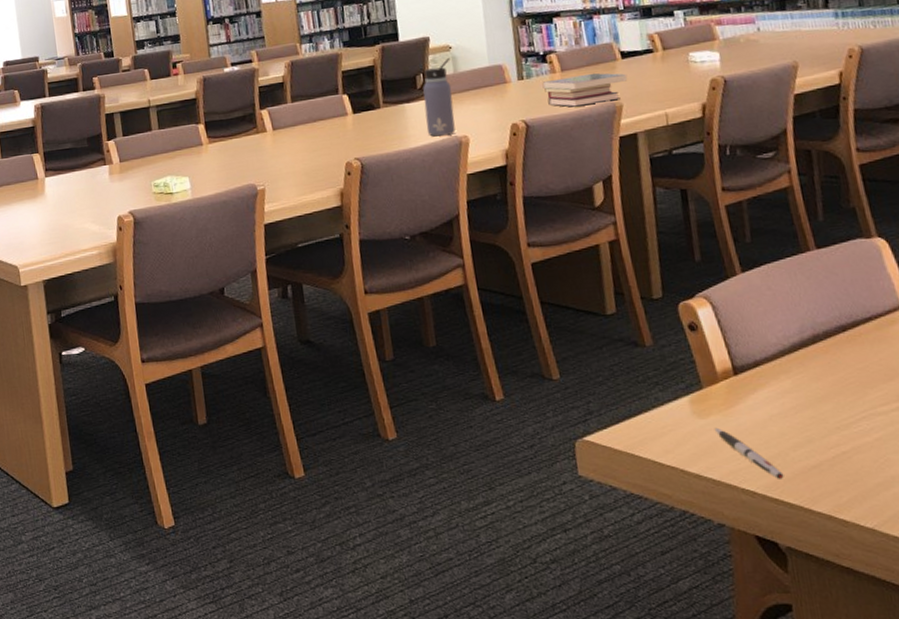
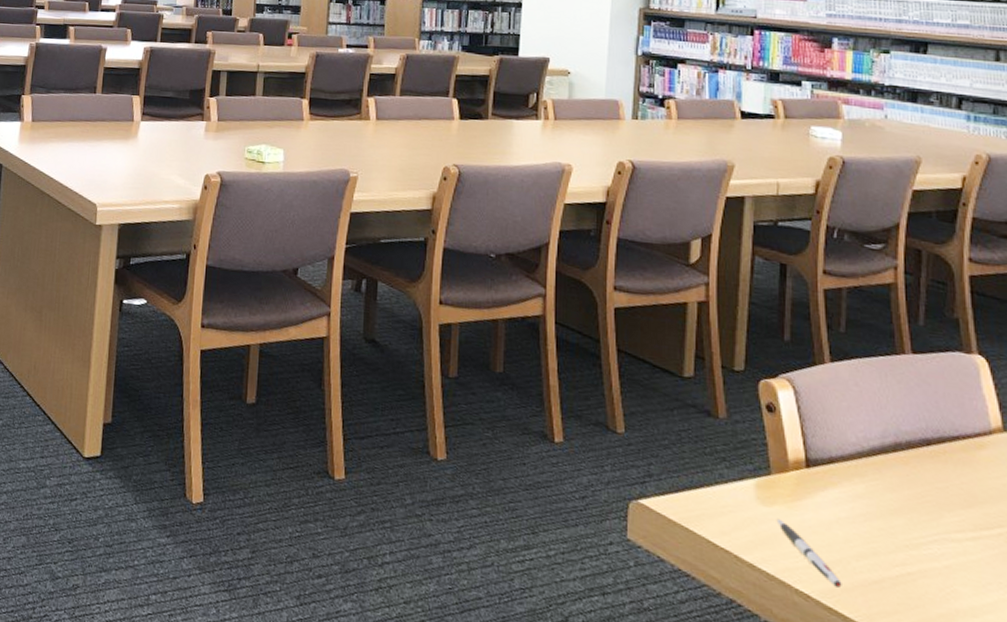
water bottle: present [423,58,456,137] -> none [531,83,567,161]
books: present [542,73,628,108] -> none [656,125,744,160]

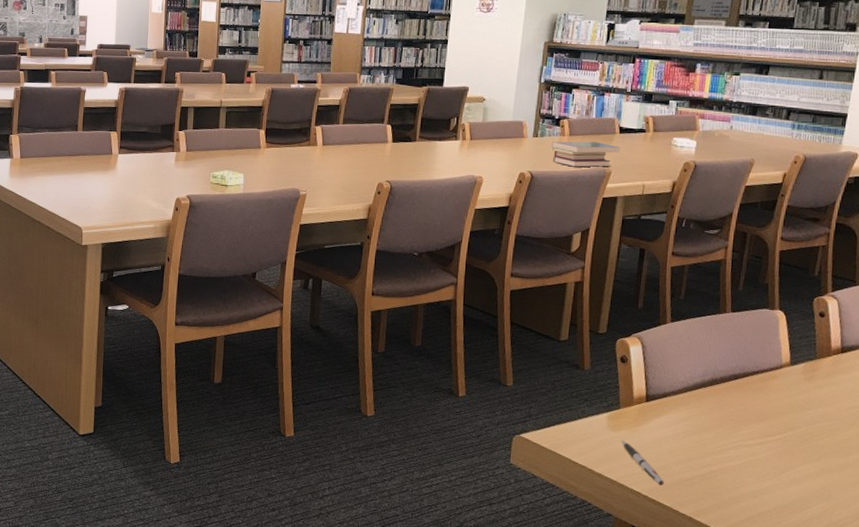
books: none [656,125,744,160] -> present [551,141,621,168]

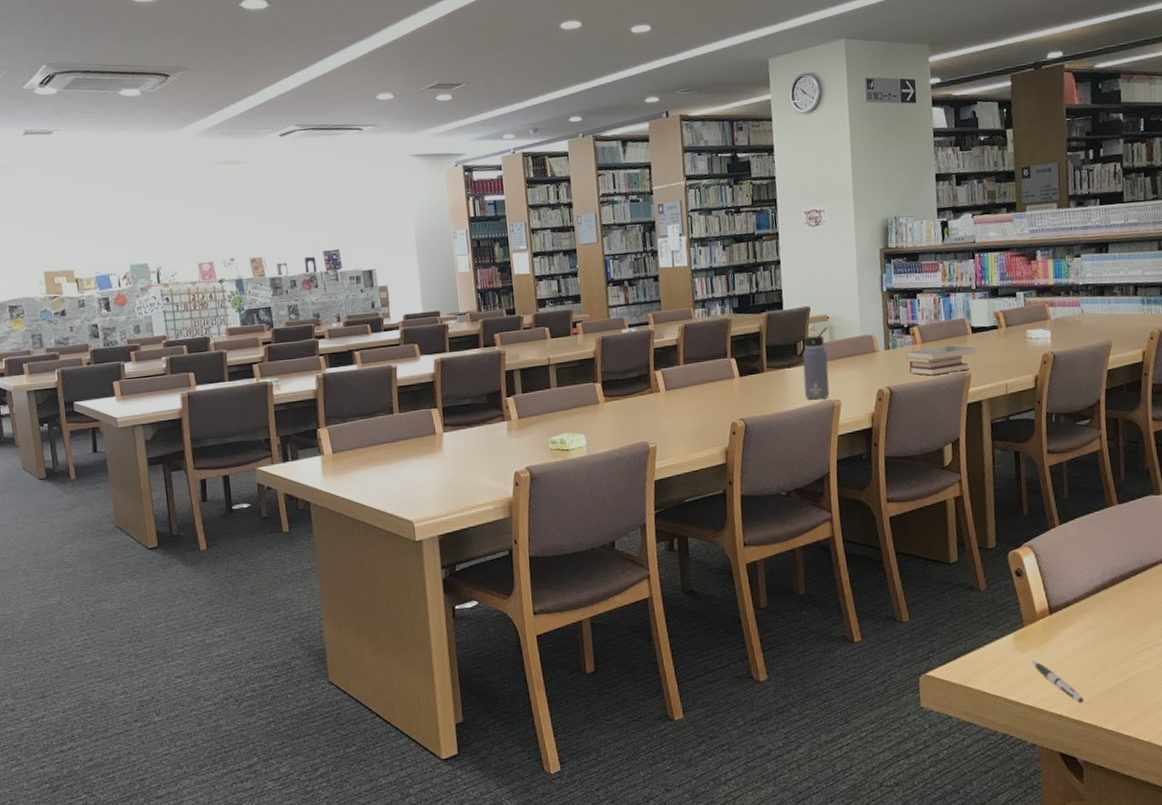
water bottle: none [450,108,482,174] -> present [802,327,830,400]

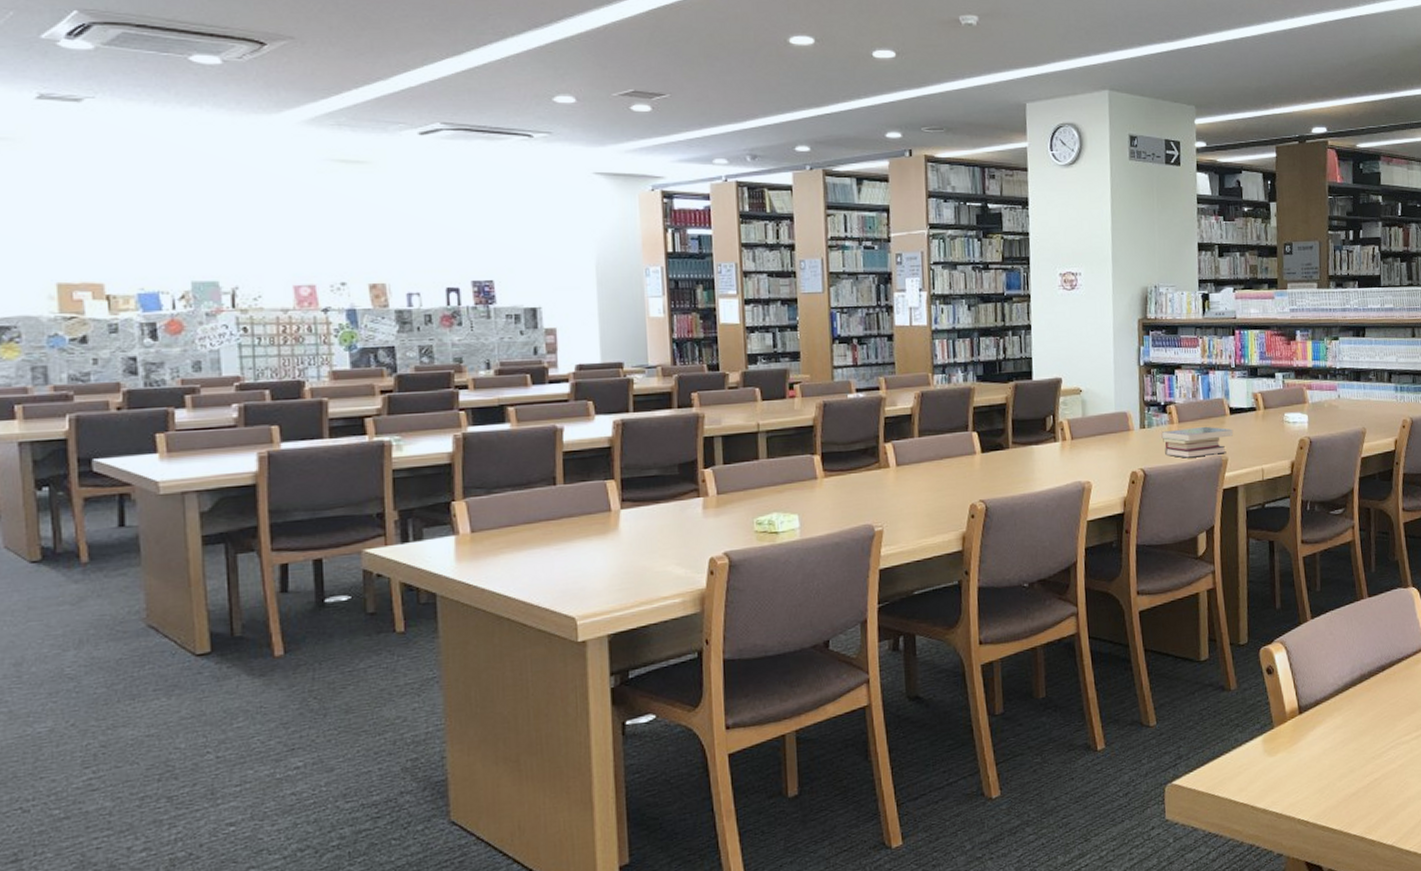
water bottle: present [802,327,830,400] -> none [1051,401,1080,481]
pen: present [1031,660,1084,703] -> none [1280,764,1331,808]

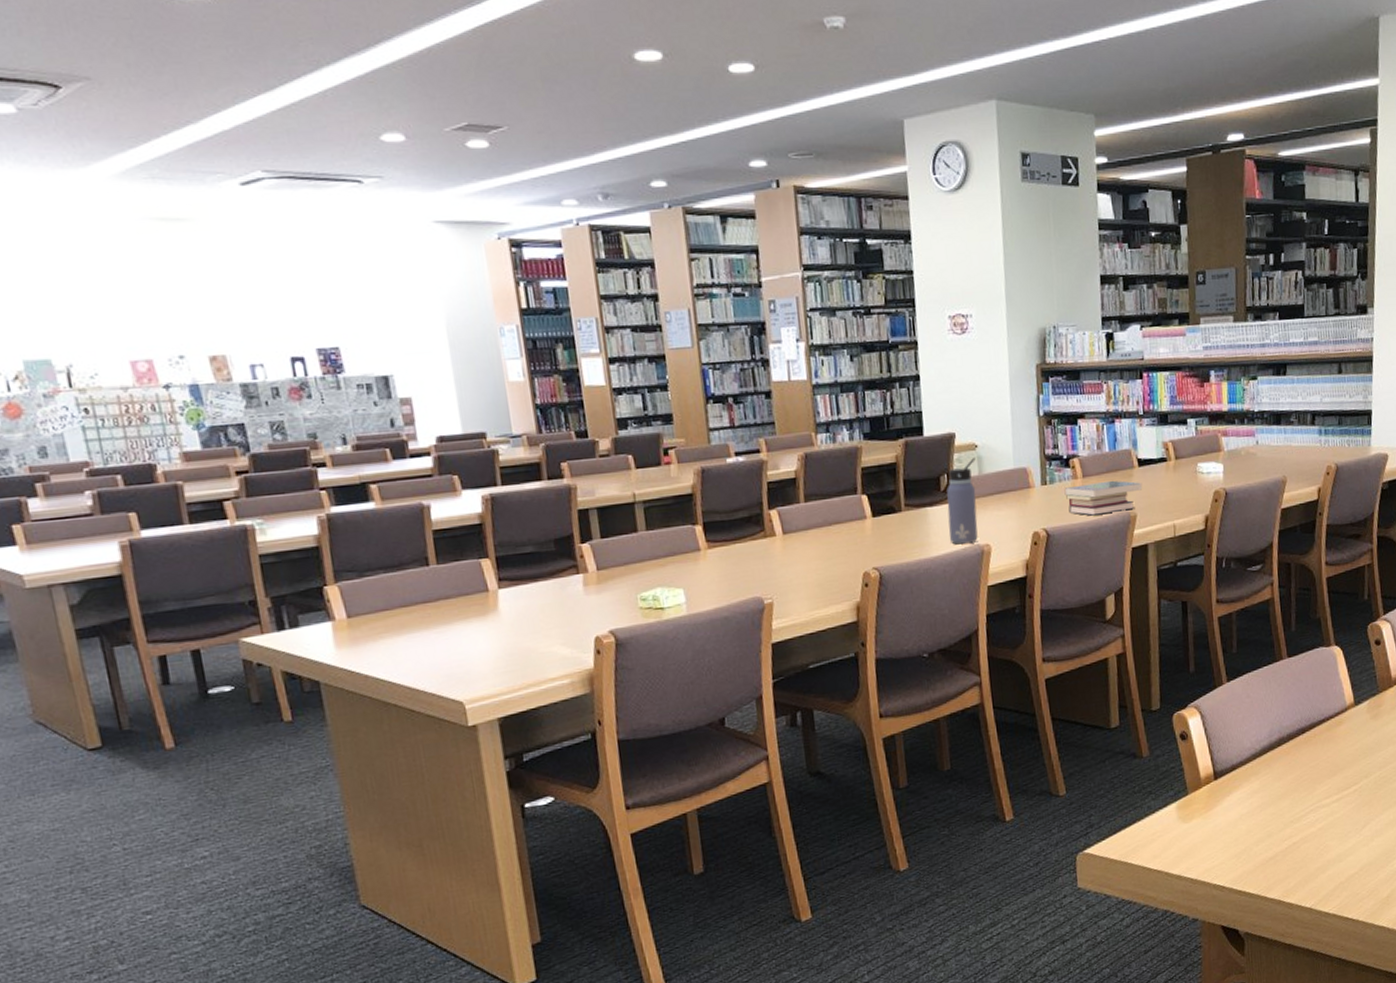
water bottle: none [1051,401,1080,481] -> present [946,458,978,545]

